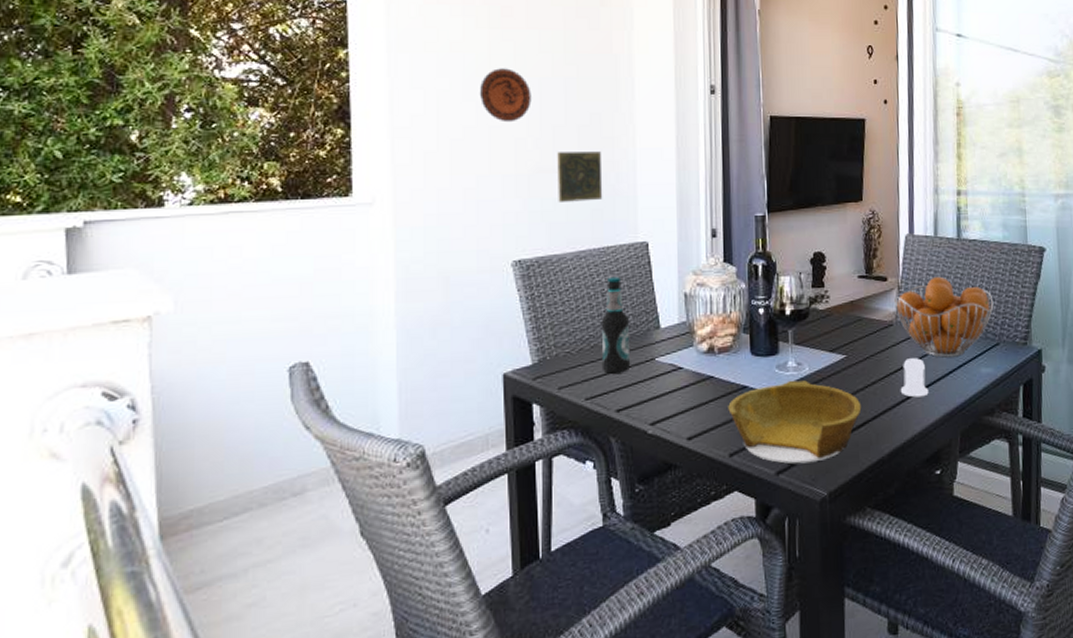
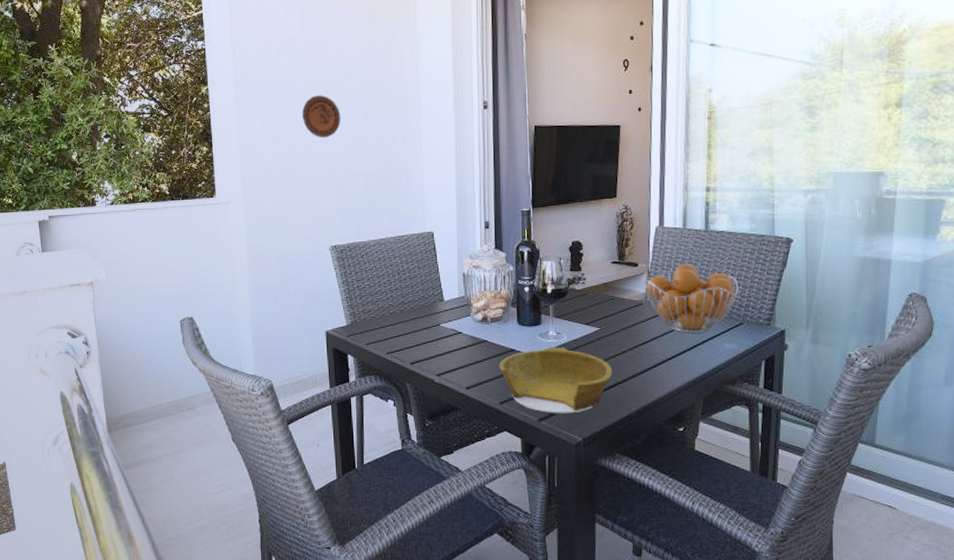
decorative tile: present [557,151,603,202] -> none [361,159,398,200]
bottle: present [601,276,631,374] -> none [397,259,421,335]
salt shaker: present [900,358,929,398] -> none [648,333,674,366]

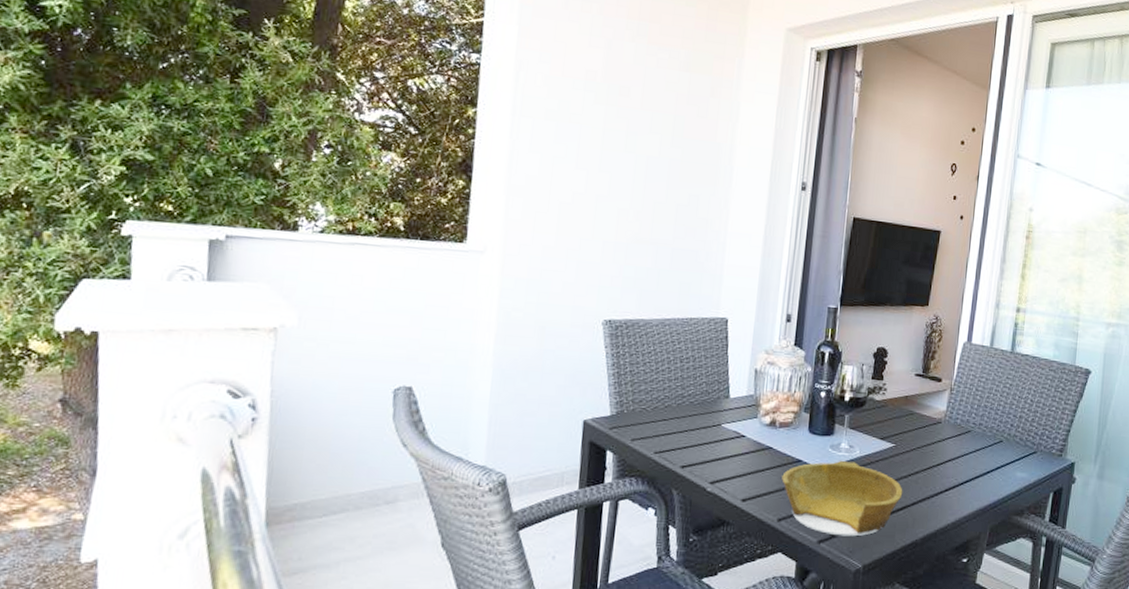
decorative plate: present [302,95,341,138] -> none [590,142,638,194]
fruit basket: present [644,263,739,333] -> none [945,383,1037,459]

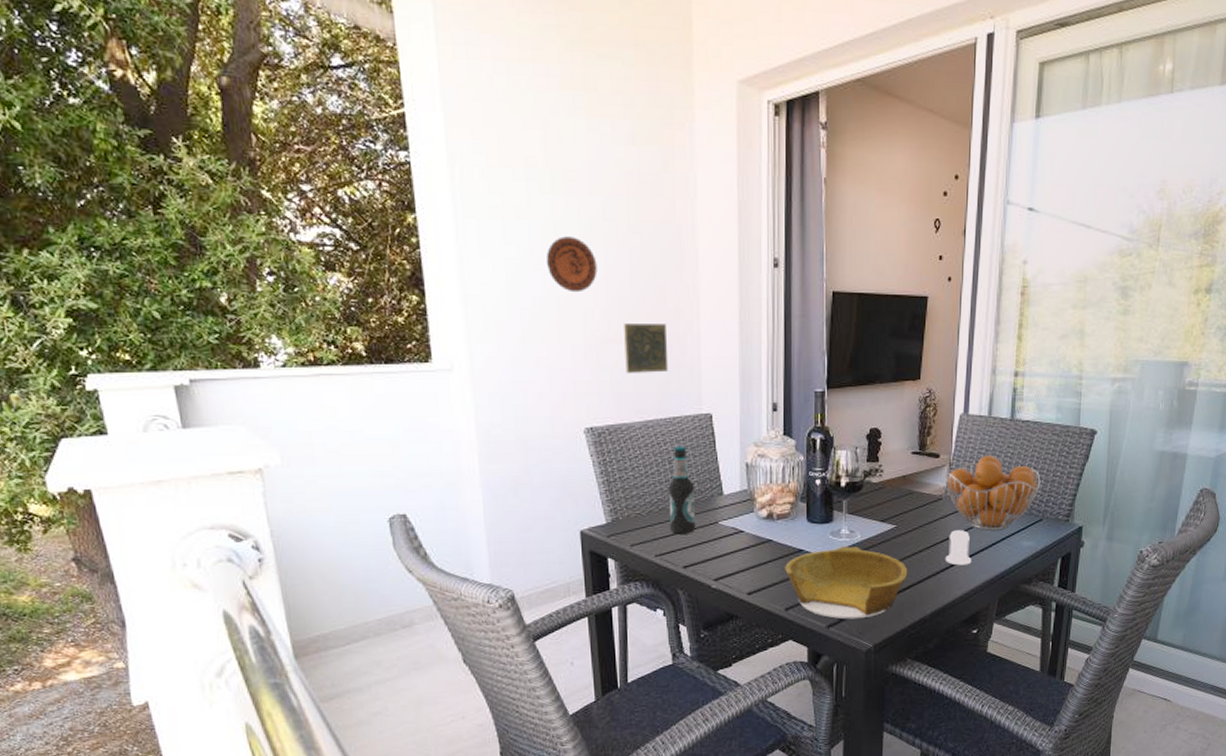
decorative plate: none [590,142,638,194] -> present [546,236,597,293]
decorative tile: none [651,226,695,275] -> present [624,324,669,373]
bottle: none [672,345,703,434] -> present [668,445,696,534]
salt shaker: none [940,455,966,491] -> present [945,530,972,566]
fruit basket: none [945,383,1037,459] -> present [945,455,1041,531]

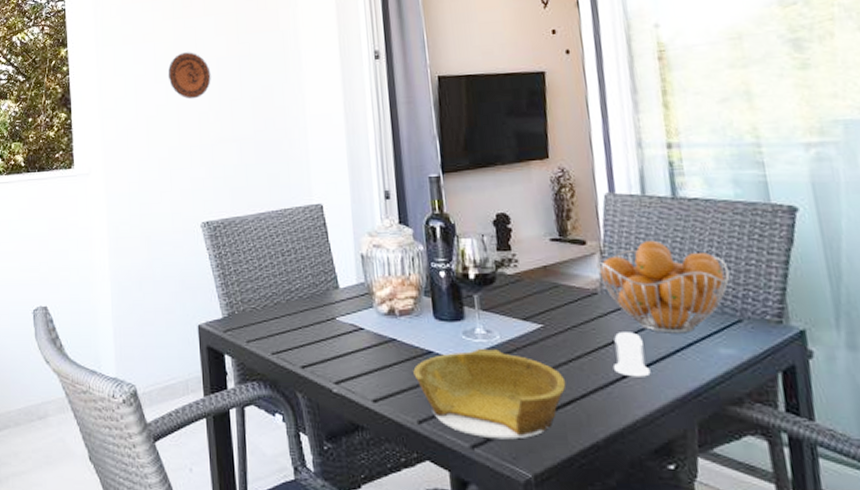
decorative tile: present [624,324,669,373] -> none [235,120,278,168]
bottle: present [668,445,696,534] -> none [282,237,313,331]

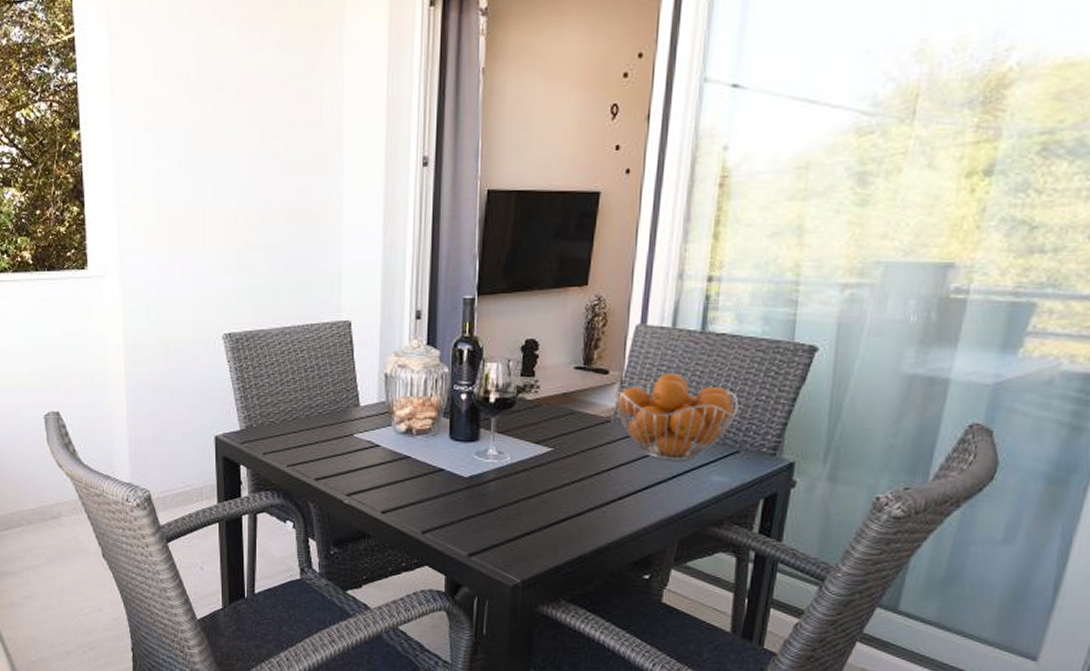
decorative plate: present [167,52,211,99] -> none [193,144,242,200]
bowl: present [413,348,567,440] -> none [423,467,566,550]
salt shaker: present [613,332,651,377] -> none [611,458,645,499]

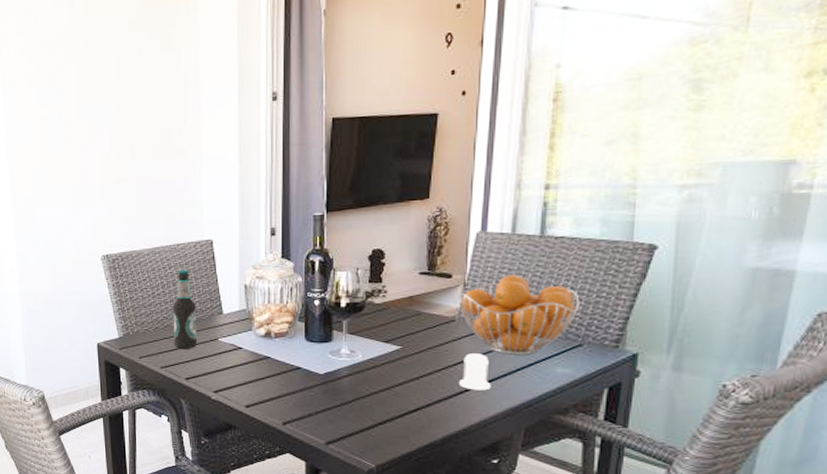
bottle: none [302,353,331,445] -> present [172,269,198,349]
salt shaker: none [611,458,645,499] -> present [458,353,491,391]

